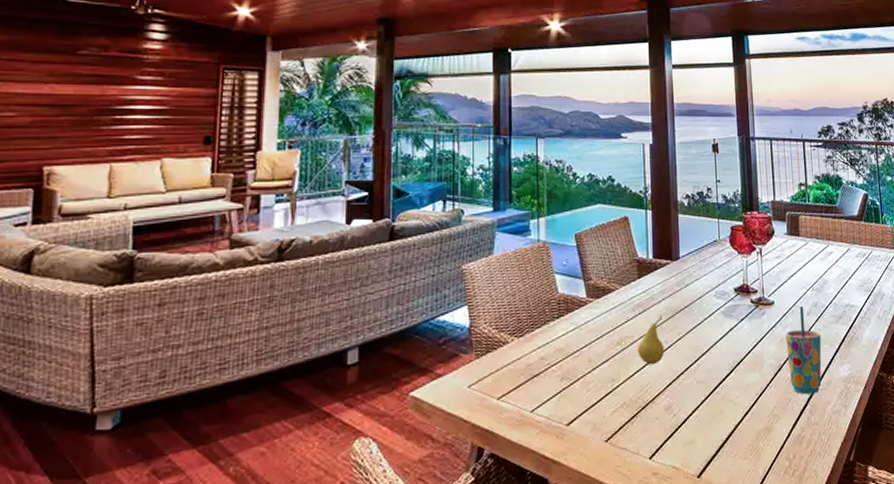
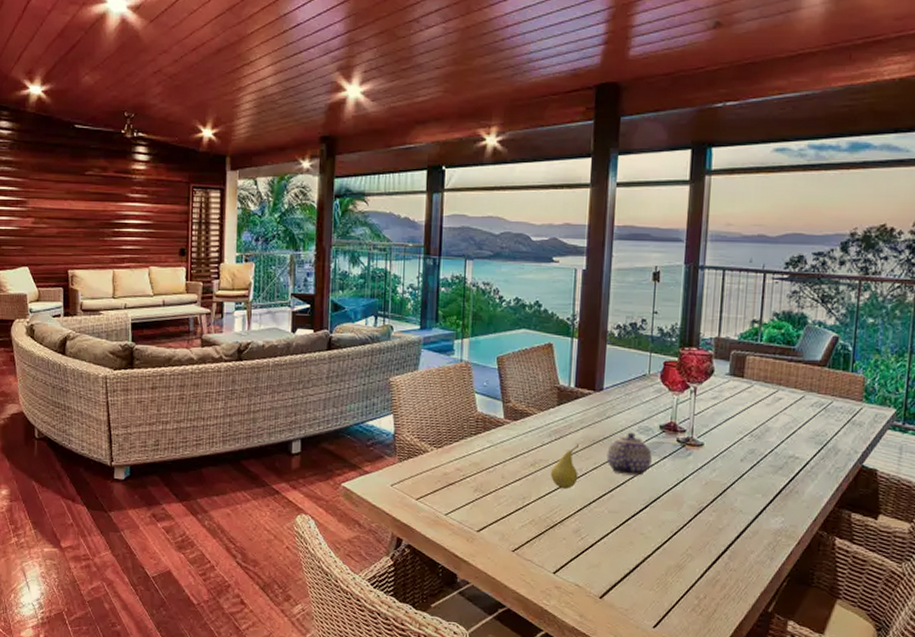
teapot: none [689,298,731,343] -> present [606,432,652,476]
cup: present [785,306,822,395] -> none [711,452,754,541]

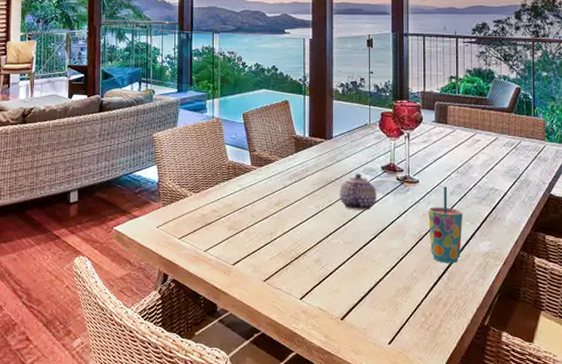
fruit: present [550,444,579,490] -> none [292,185,316,225]
cup: none [711,452,754,541] -> present [428,187,463,264]

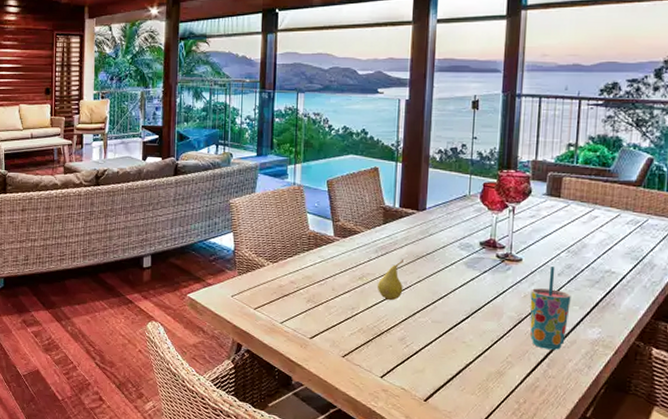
fruit: none [292,185,316,225] -> present [377,260,403,301]
teapot: present [339,173,377,211] -> none [430,248,473,289]

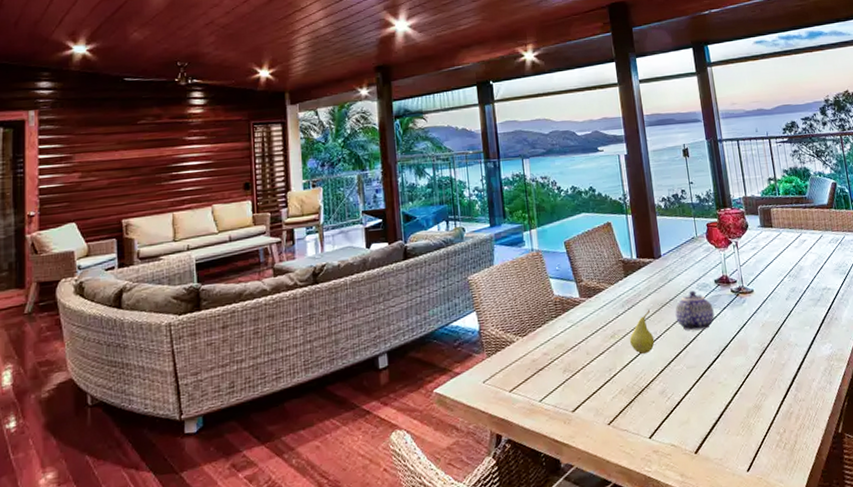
teapot: none [430,248,473,289] -> present [675,290,715,331]
cup: present [530,267,571,350] -> none [767,292,806,374]

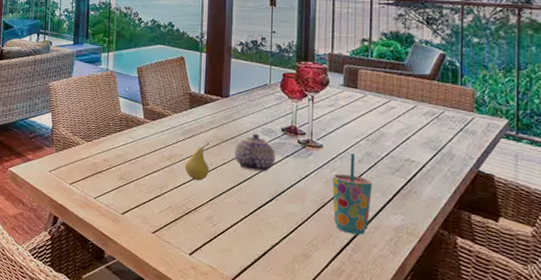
cup: none [767,292,806,374] -> present [332,154,372,235]

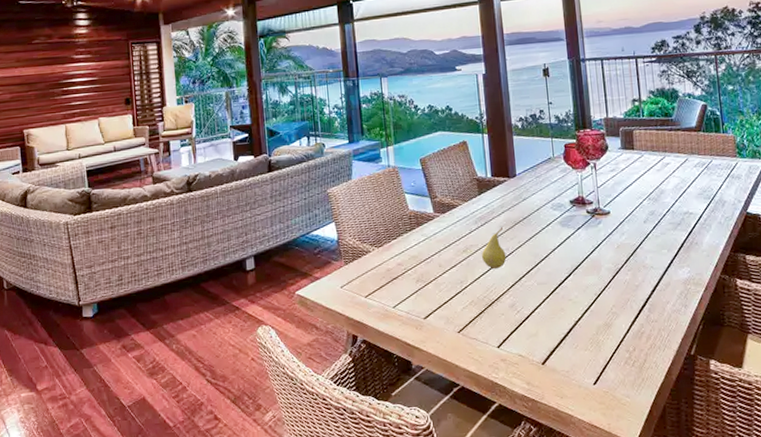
teapot: present [234,133,275,172] -> none [528,210,568,249]
cup: present [332,154,372,235] -> none [622,215,660,295]

